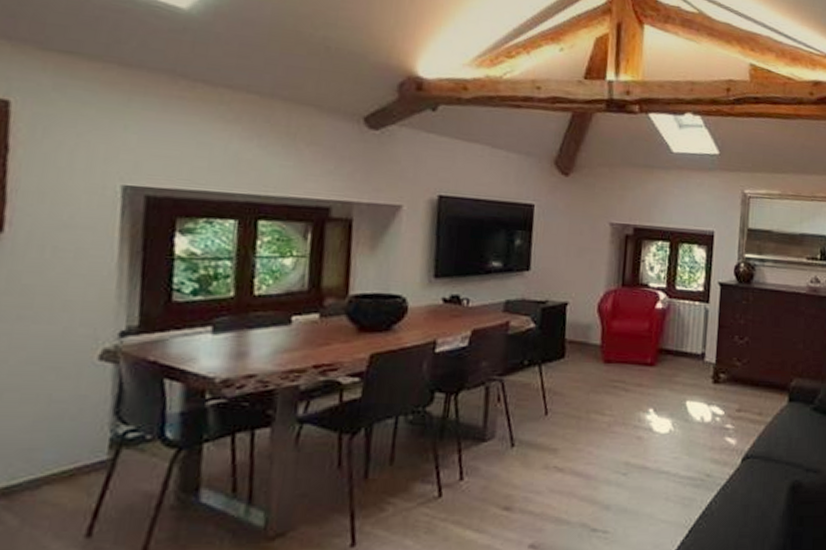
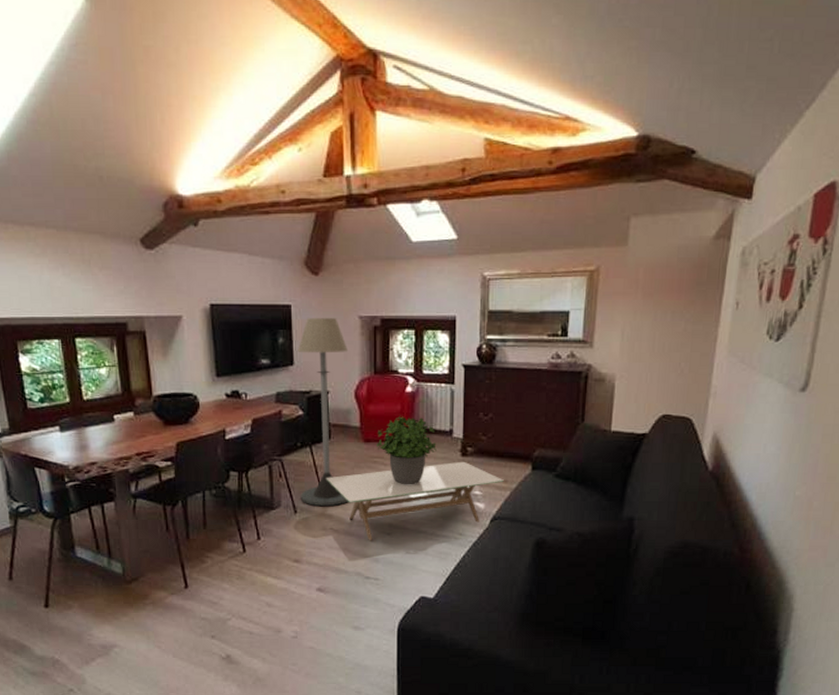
floor lamp: none [520,220,595,439] -> present [297,318,349,507]
coffee table: none [554,389,758,482] -> present [326,461,504,540]
potted plant: none [618,334,686,416] -> present [377,415,437,485]

